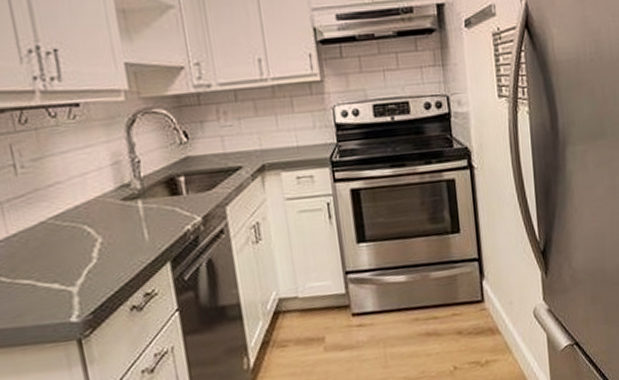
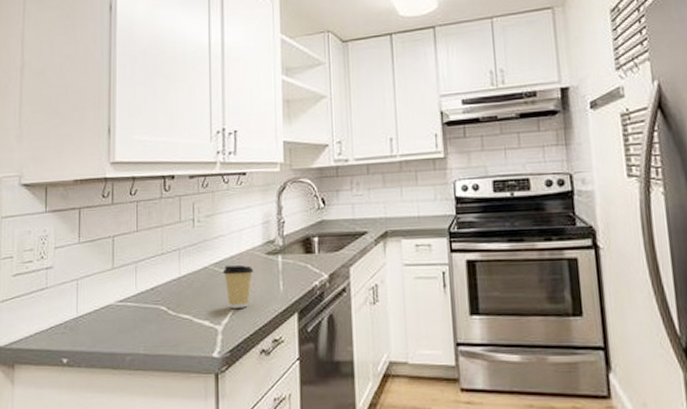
coffee cup: none [66,215,109,266] -> present [222,265,254,308]

